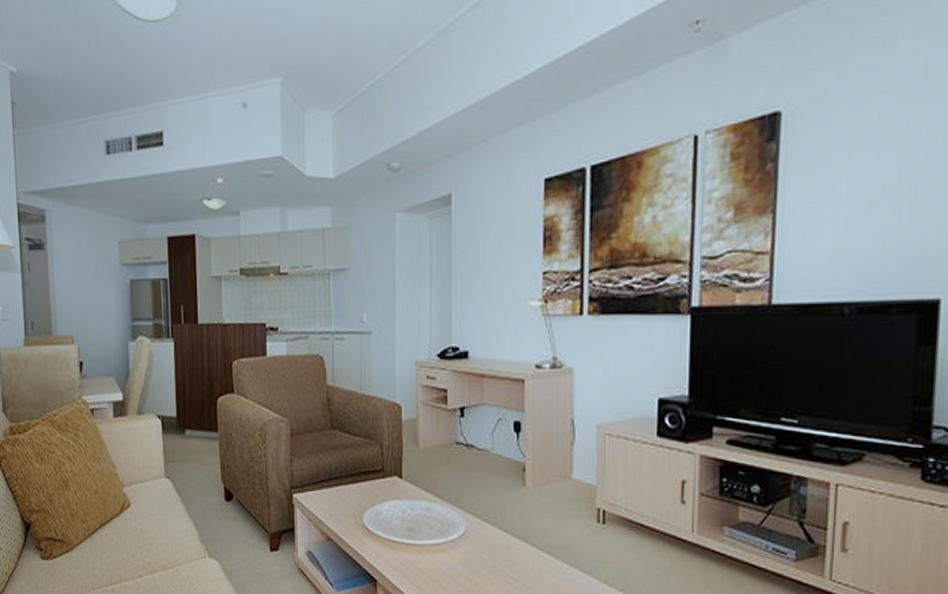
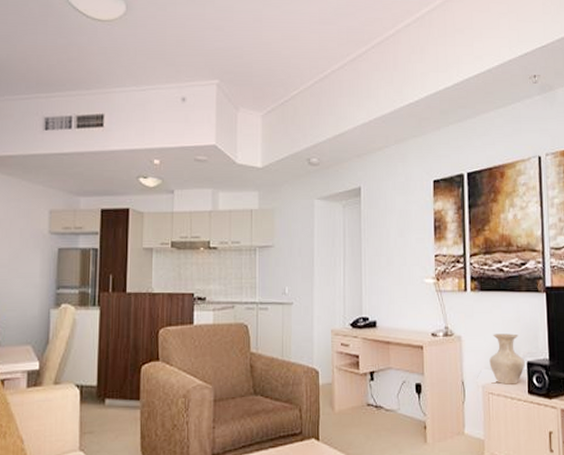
vase: none [608,365,655,425] -> present [489,333,525,385]

